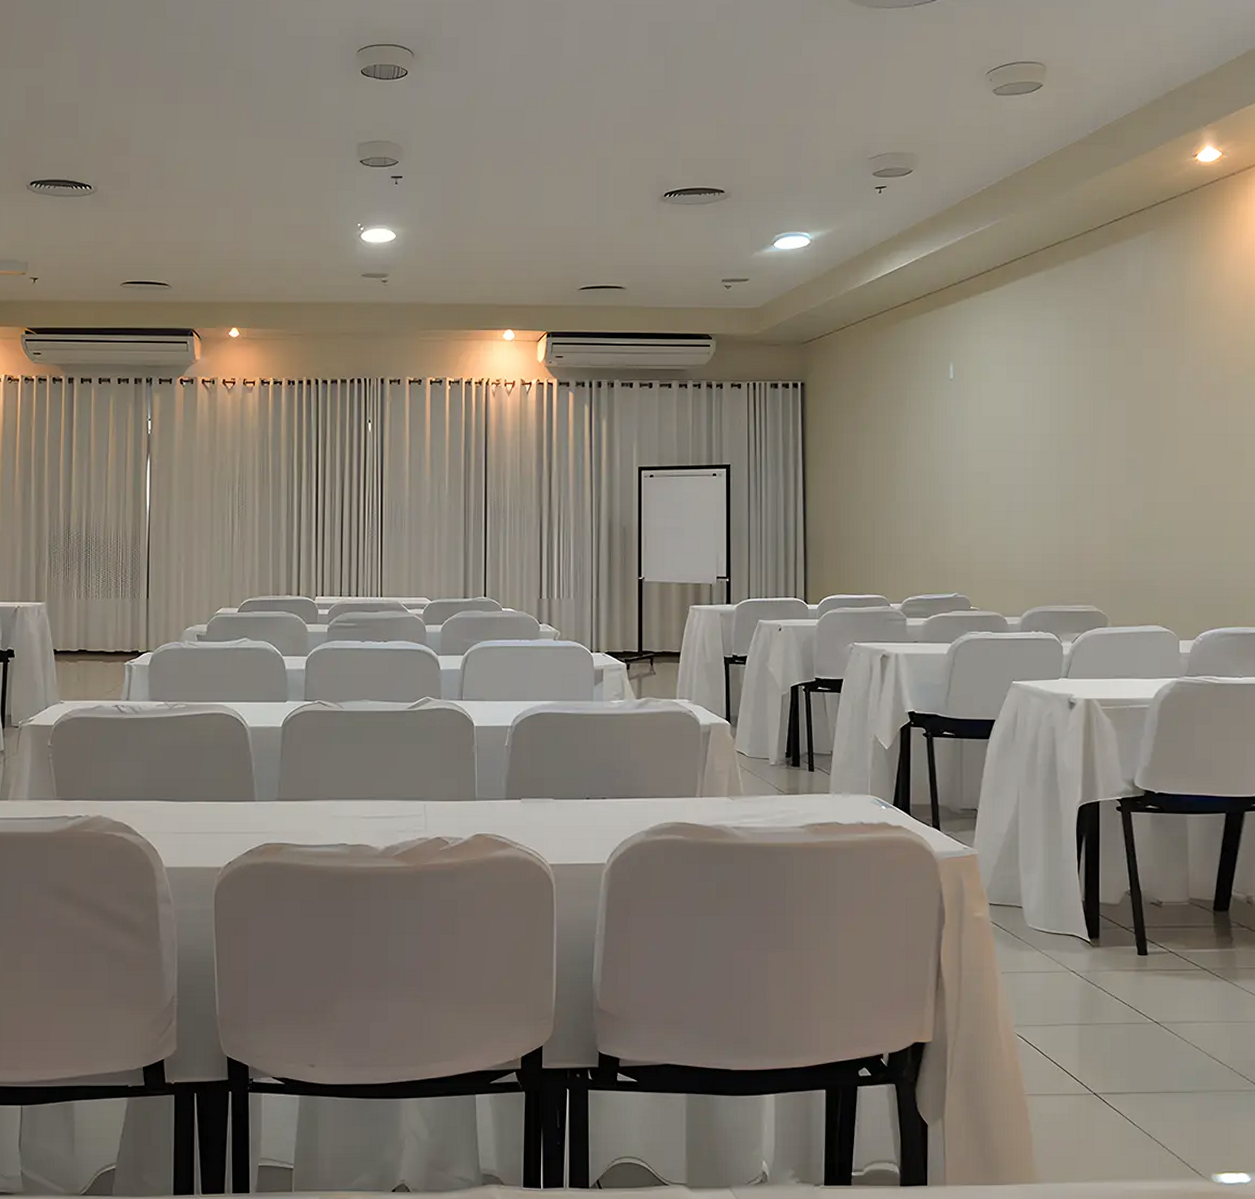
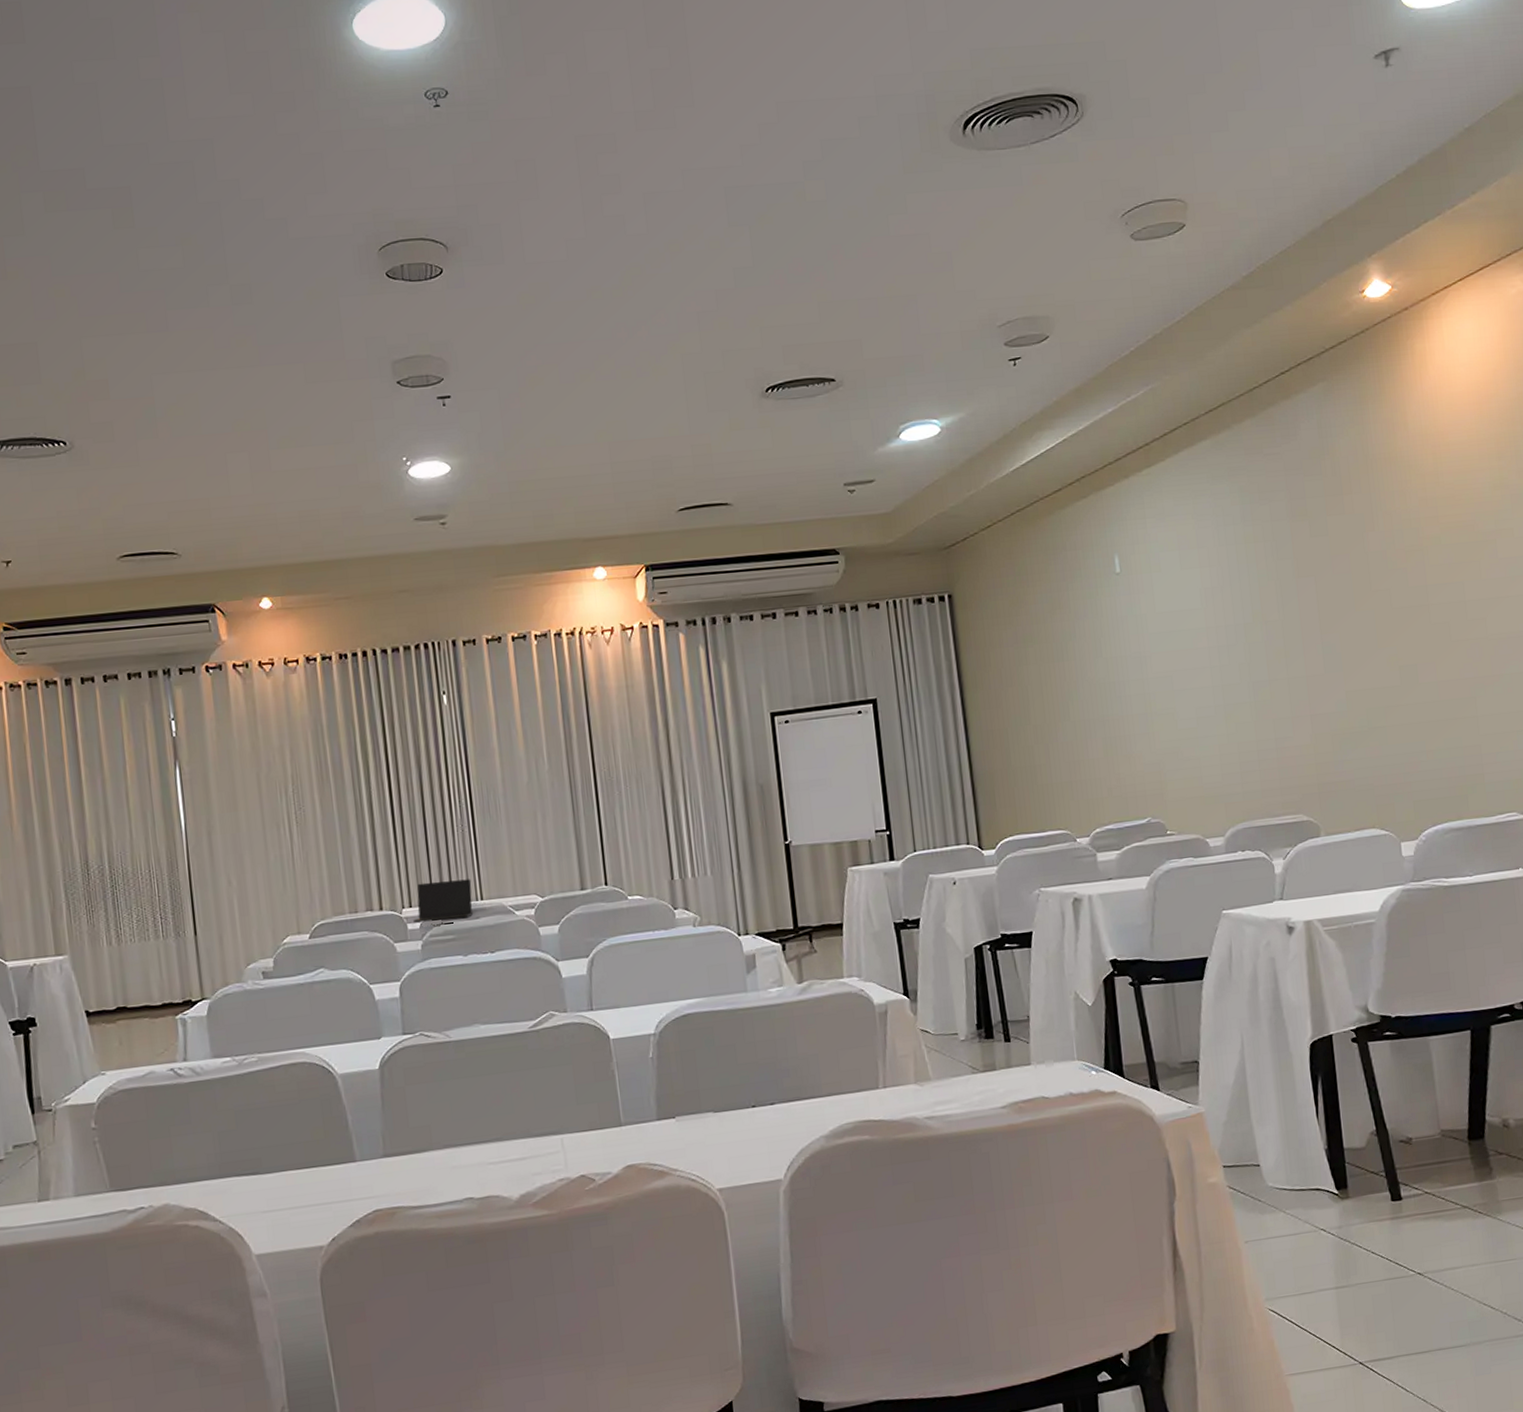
laptop: none [323,577,374,610] -> present [413,879,473,923]

